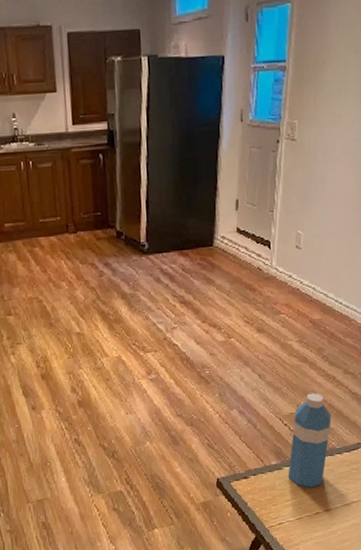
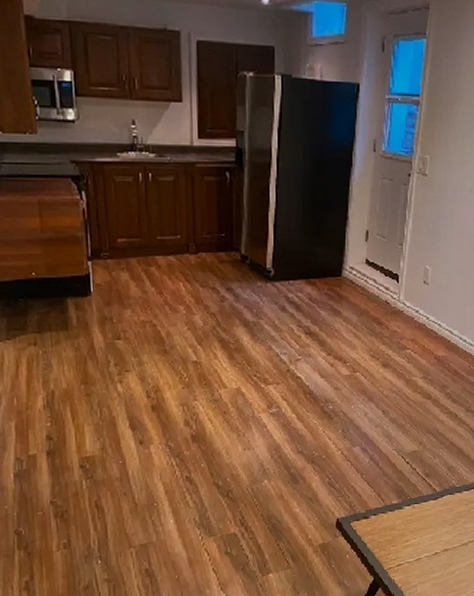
water bottle: present [288,393,332,488] -> none [408,430,453,528]

